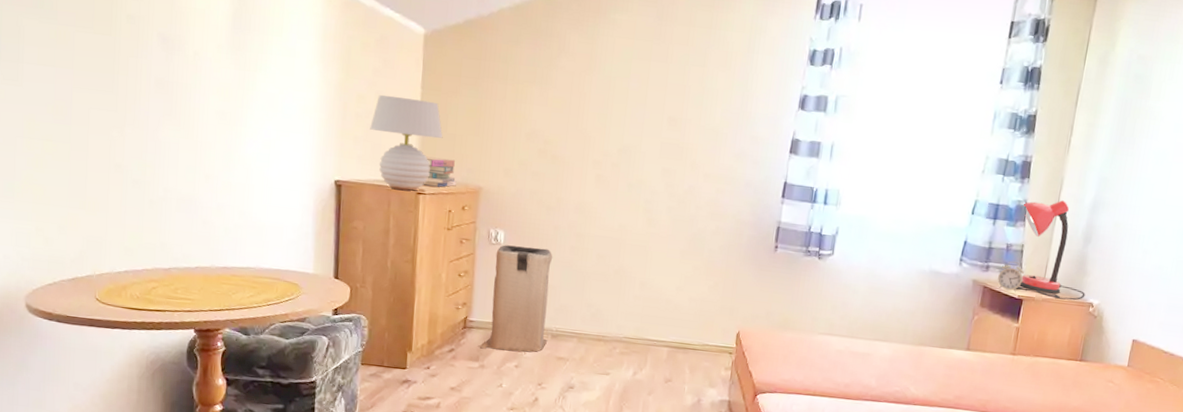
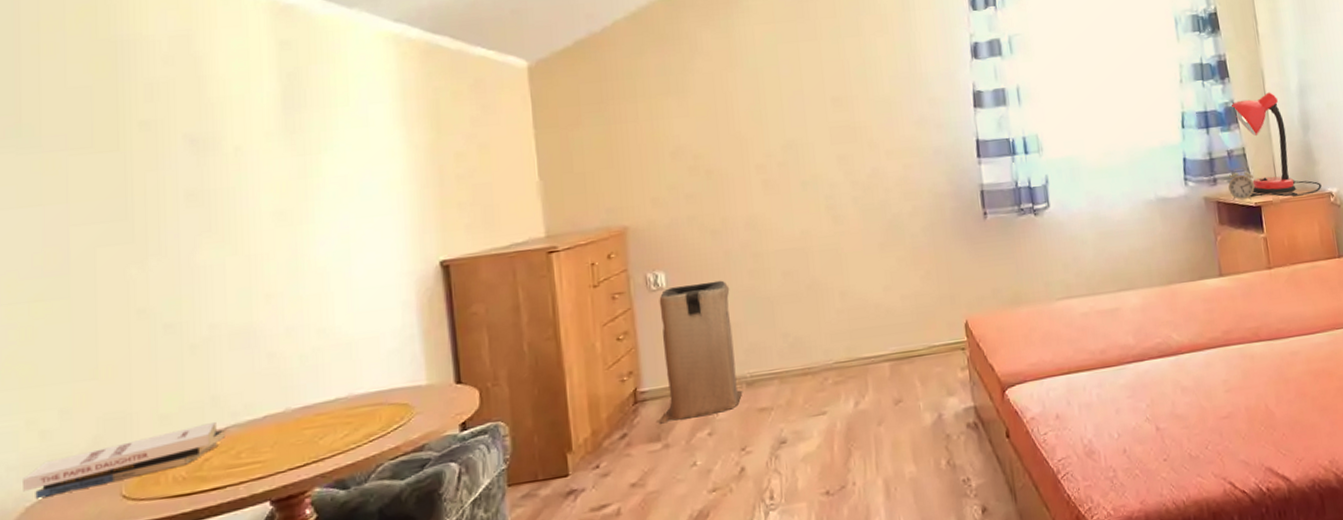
books: none [32,260,168,289] -> present [23,422,225,500]
table lamp: present [370,94,443,191] -> none [476,141,570,254]
books: present [423,156,457,187] -> none [553,202,596,241]

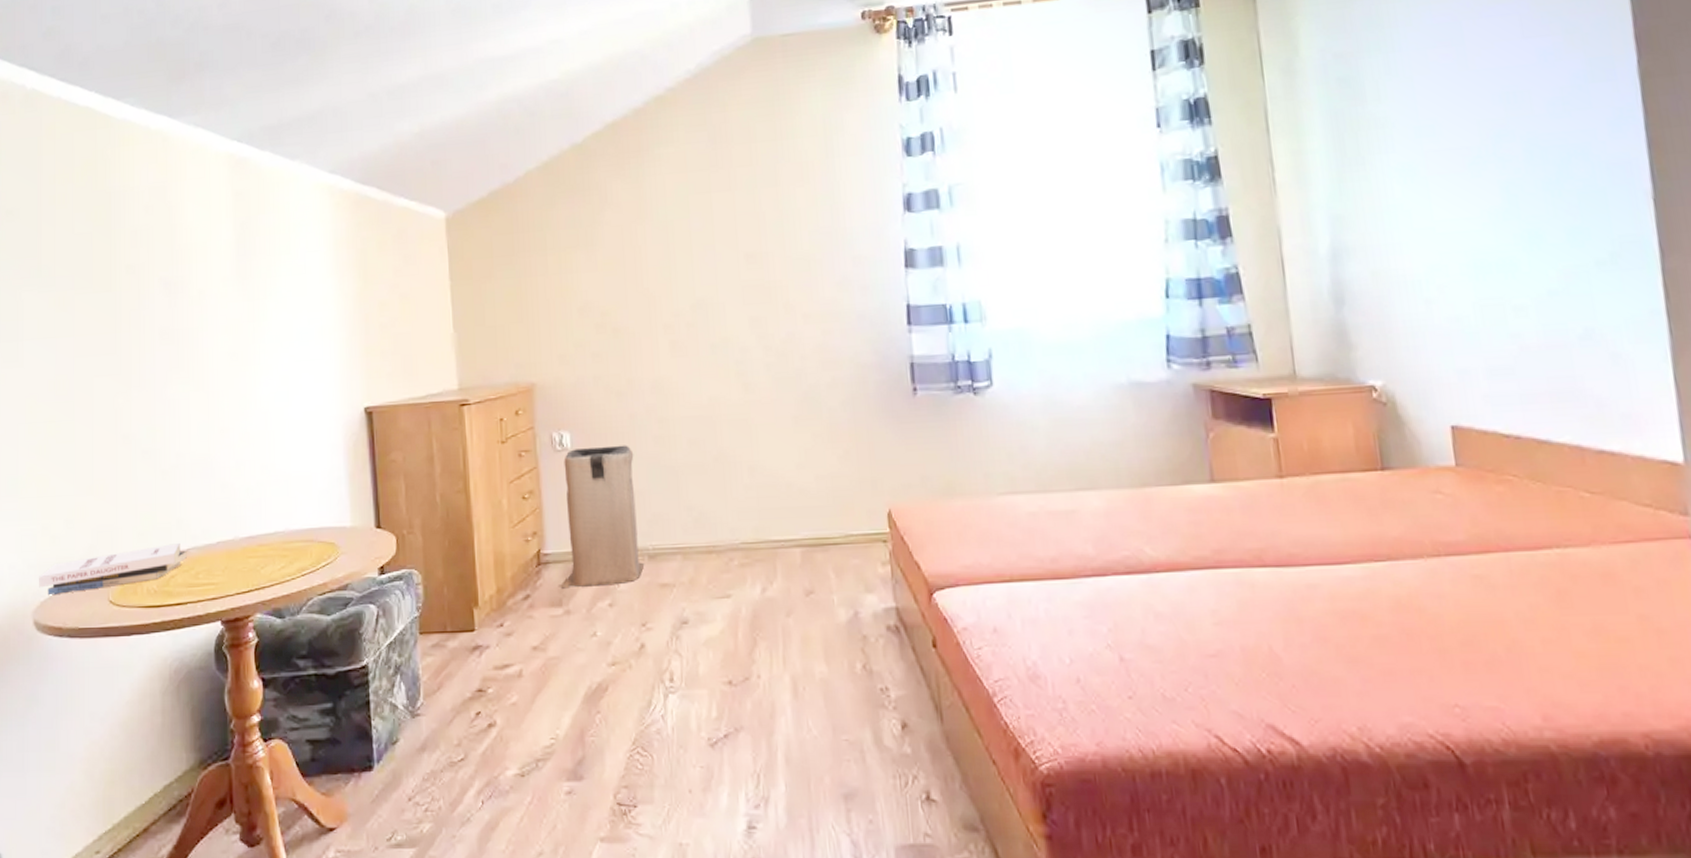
alarm clock: present [1228,167,1255,200] -> none [1226,348,1263,391]
desk lamp: present [1229,92,1322,198] -> none [1231,256,1360,389]

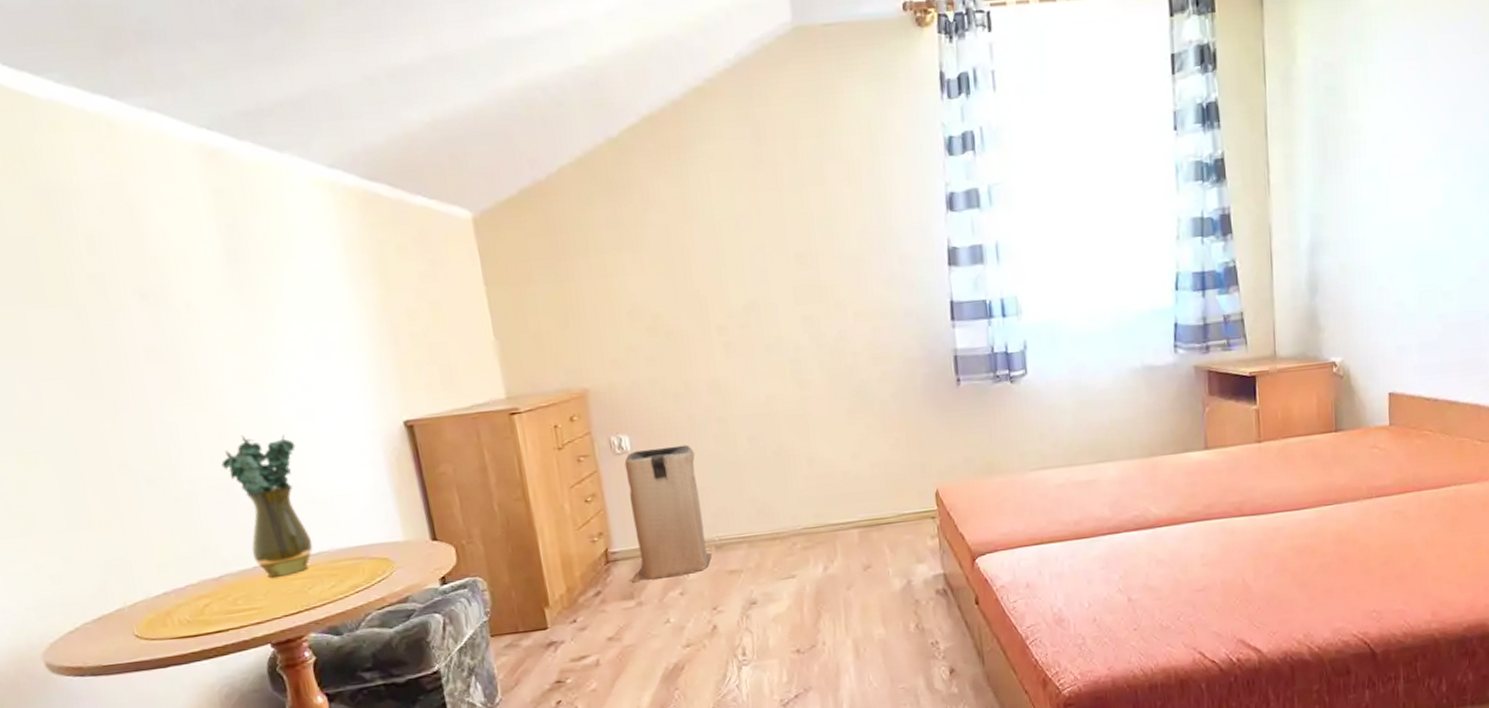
books: present [39,543,187,596] -> none [42,571,220,637]
vase: none [205,414,271,554] -> present [221,434,313,578]

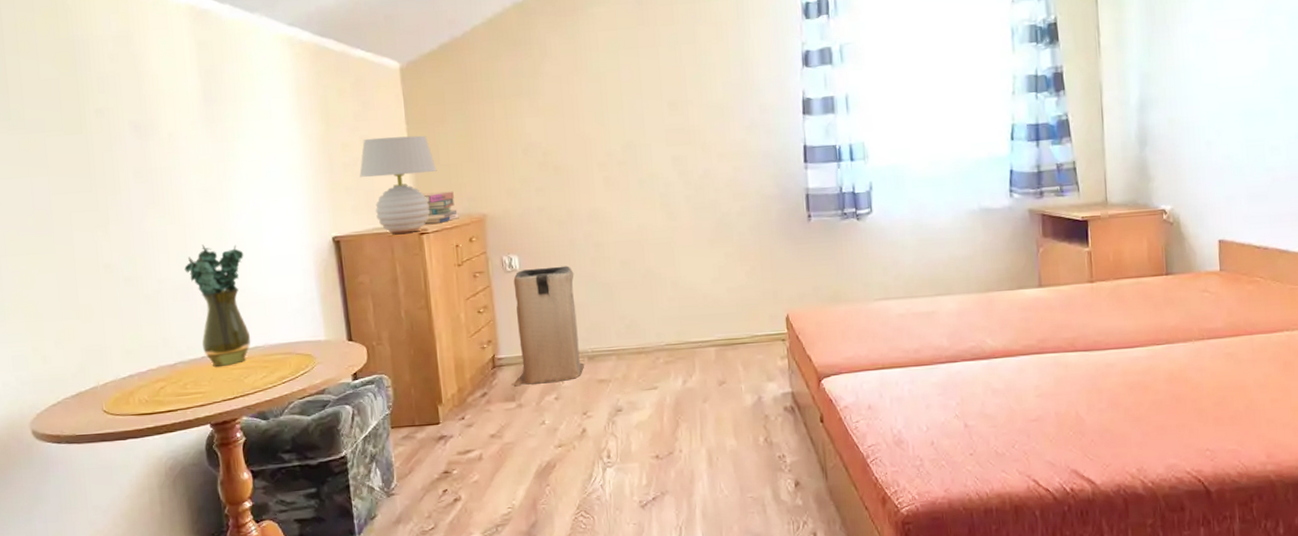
table lamp: none [431,298,526,415] -> present [359,135,437,234]
books: none [511,363,556,403] -> present [423,191,459,224]

